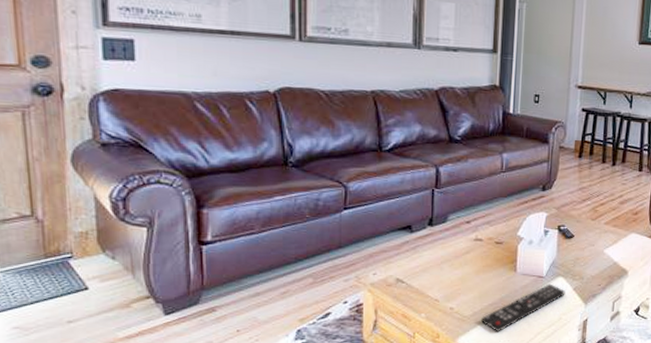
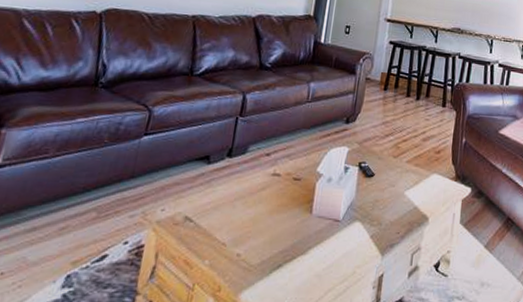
remote control: present [481,283,565,332] -> none [268,229,362,287]

